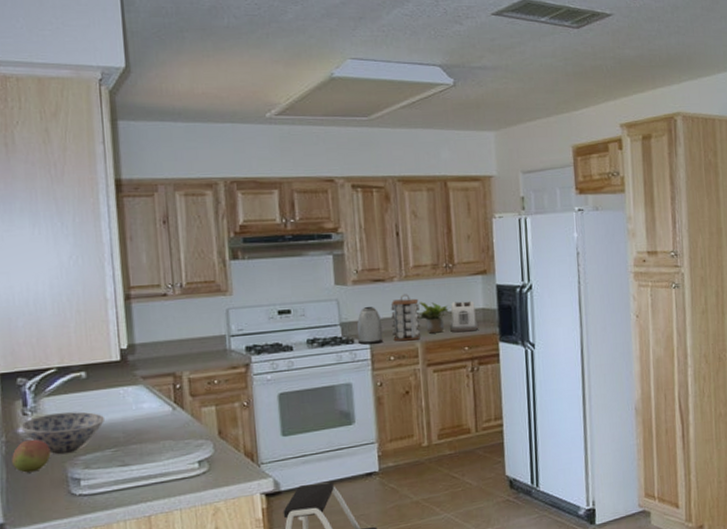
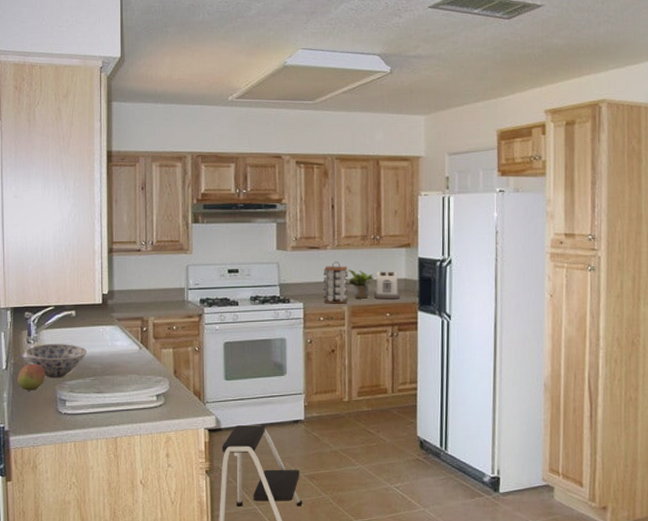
kettle: present [357,306,384,346] -> none [293,270,315,306]

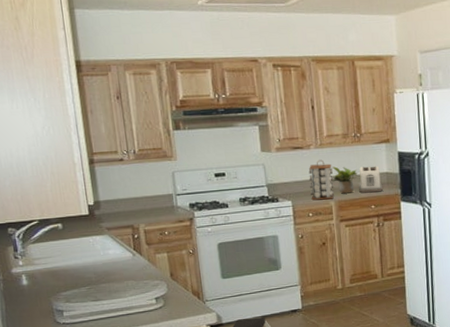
fruit: present [17,363,46,391] -> none [8,278,39,305]
bowl: present [25,344,88,379] -> none [13,256,80,291]

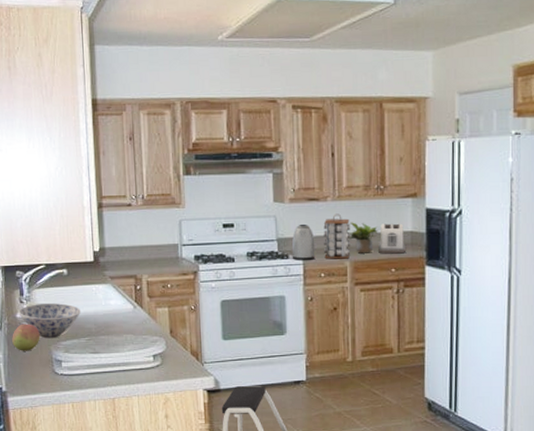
fruit: none [8,278,39,305] -> present [12,323,40,351]
bowl: none [13,256,80,291] -> present [18,303,81,339]
kettle: none [281,170,303,204] -> present [292,223,316,262]

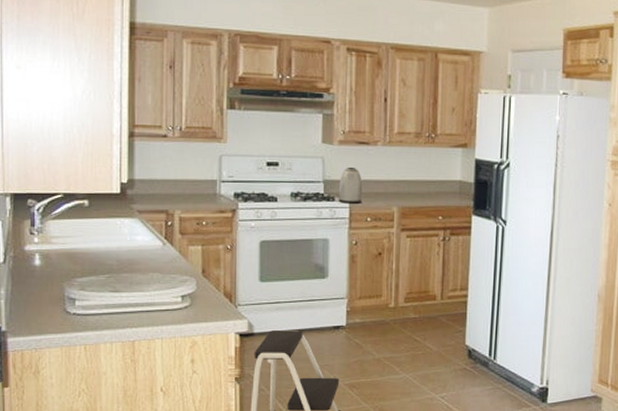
fruit: present [12,323,40,351] -> none [17,257,52,288]
bowl: present [18,303,81,339] -> none [27,236,102,275]
spice rack: present [323,213,351,259] -> none [372,159,399,204]
potted plant: present [349,222,378,254] -> none [398,168,427,200]
toaster: present [378,223,405,254] -> none [427,171,453,202]

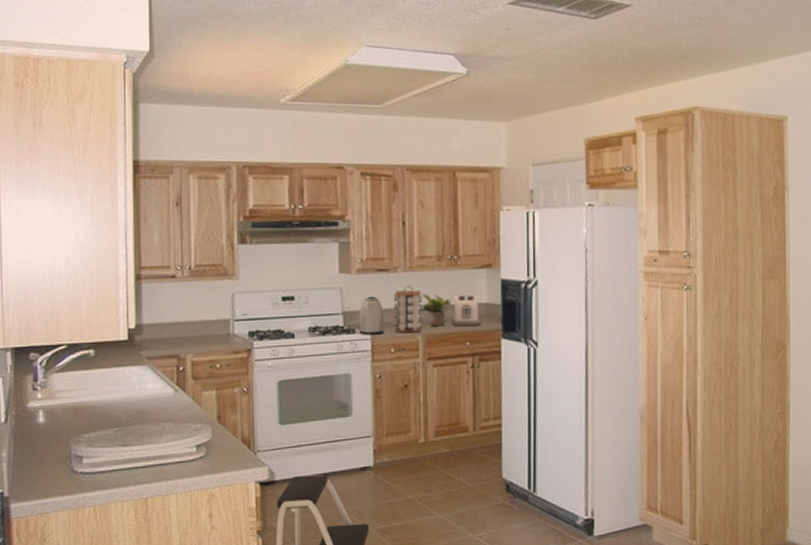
spice rack: none [372,159,399,204] -> present [393,285,423,334]
potted plant: none [398,168,427,200] -> present [421,294,452,327]
toaster: none [427,171,453,202] -> present [452,294,480,327]

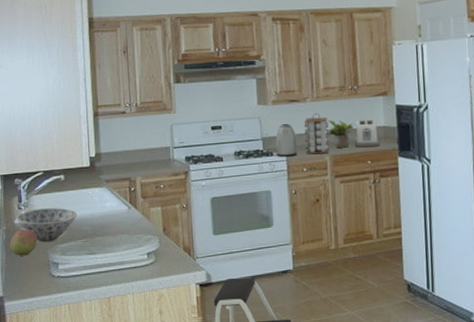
fruit: none [20,414,57,448] -> present [10,229,38,256]
bowl: none [30,389,110,431] -> present [17,208,78,243]

